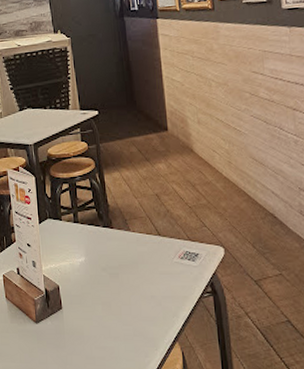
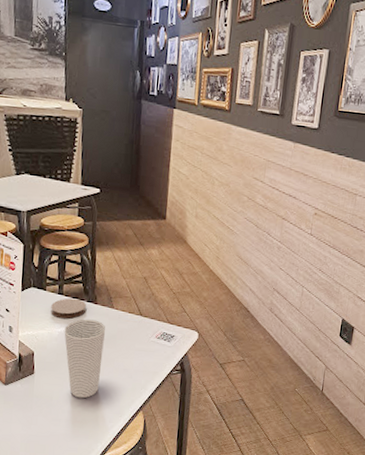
coaster: none [69,225,104,247] -> present [51,298,87,319]
cup: none [85,245,129,332] -> present [64,319,105,399]

